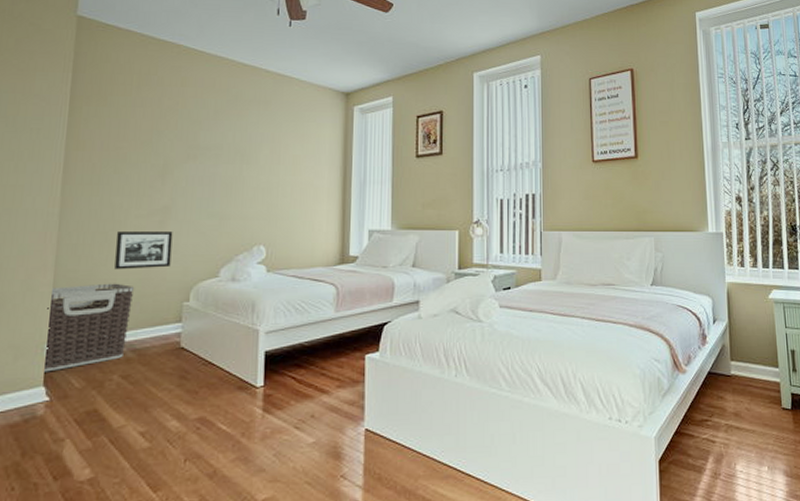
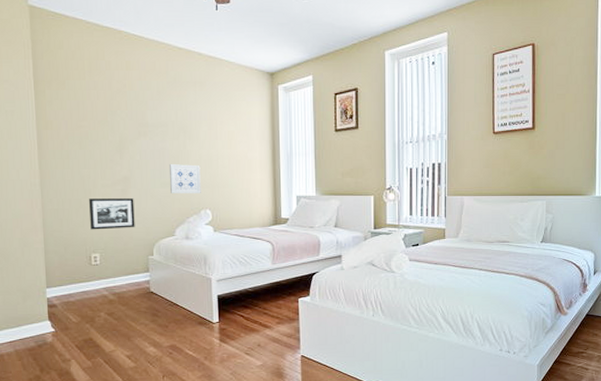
clothes hamper: present [44,283,135,372] -> none [42,241,109,310]
wall art: none [218,191,257,226] -> present [170,163,201,193]

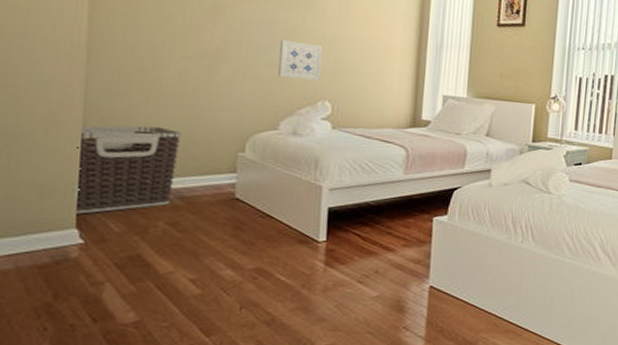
clothes hamper: none [42,241,109,310] -> present [76,125,182,214]
picture frame: present [89,198,135,230] -> none [157,72,226,115]

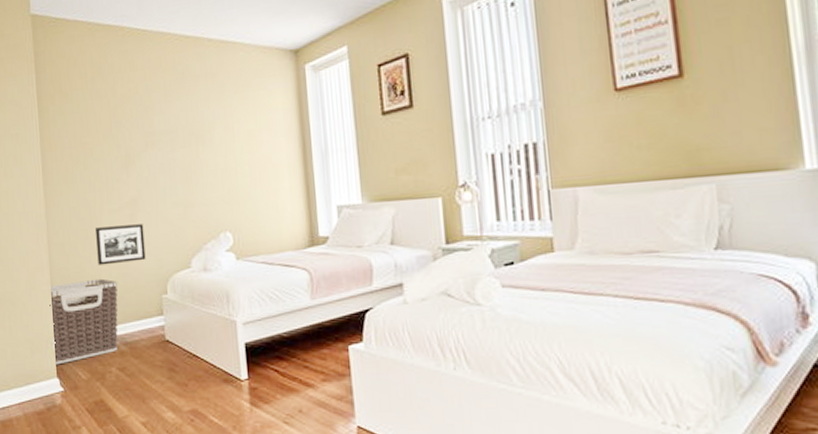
picture frame: none [157,72,226,115] -> present [96,224,146,266]
wall art: present [278,39,323,80] -> none [181,176,219,214]

